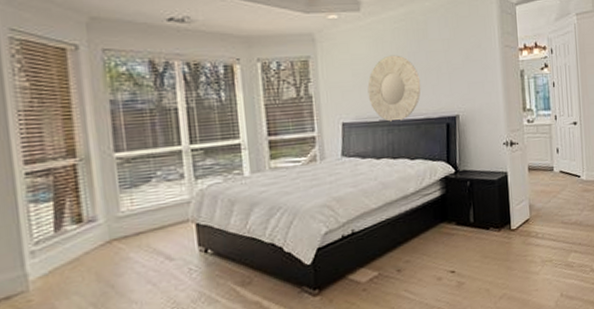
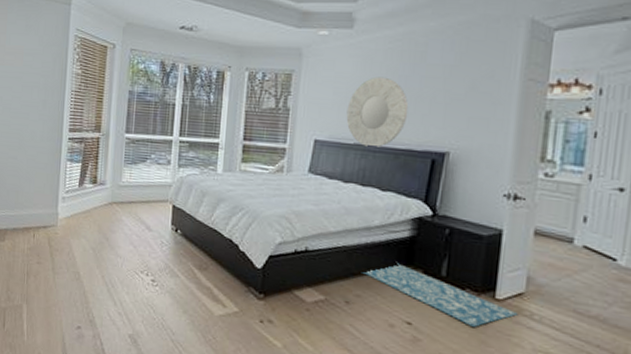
rug: none [407,221,528,258] -> present [362,263,518,327]

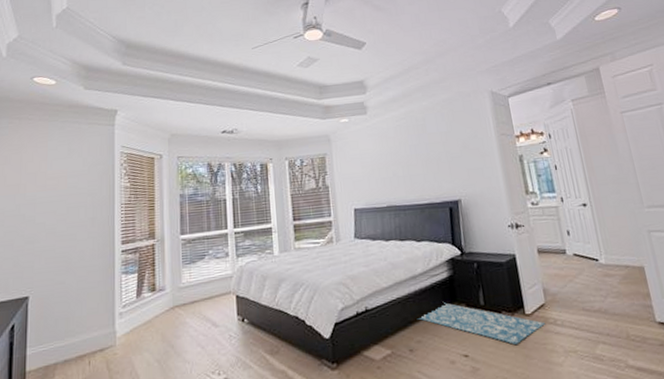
mirror: present [346,76,409,148] -> none [375,148,424,207]

